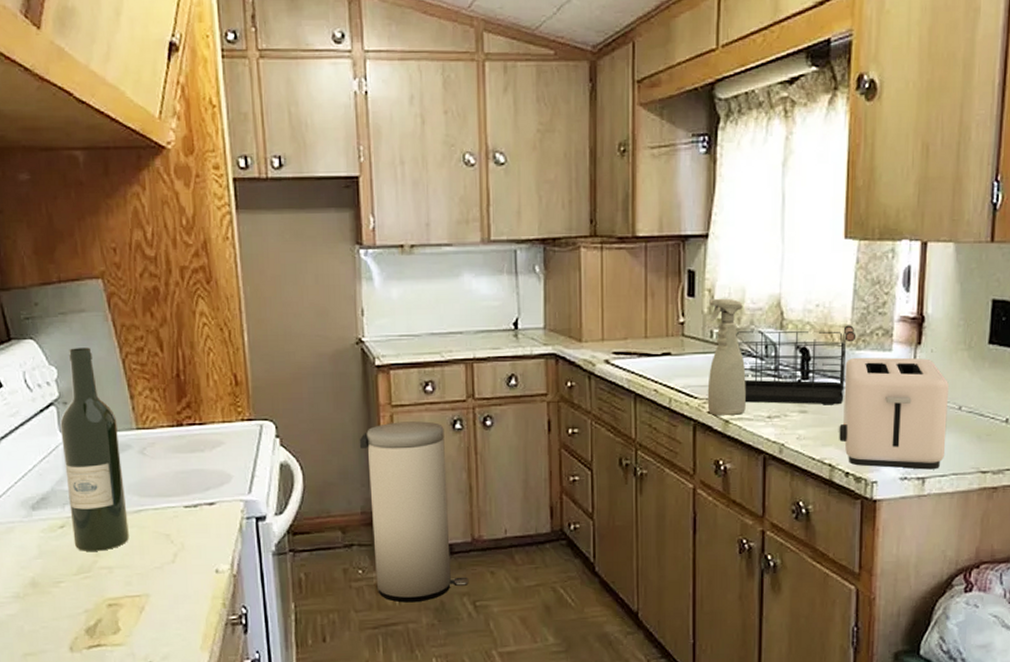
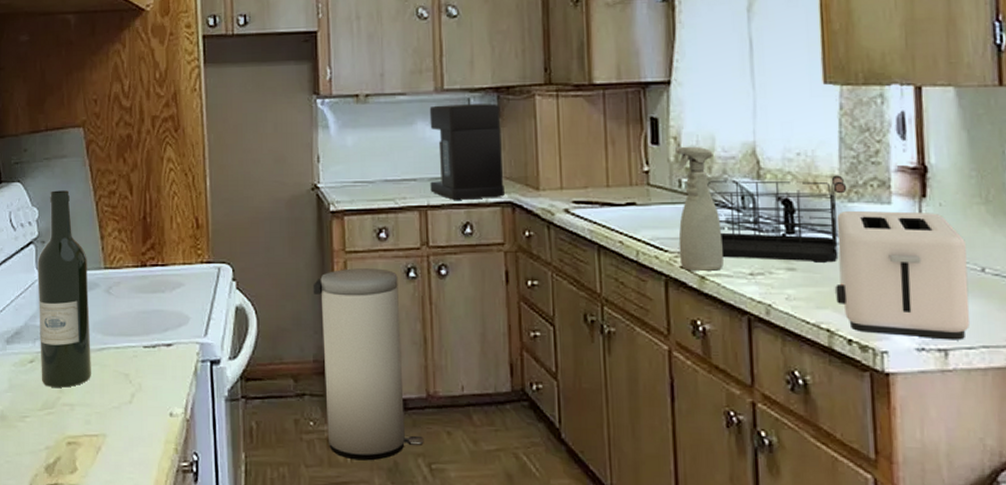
coffee maker: none [476,255,549,352] -> present [429,104,505,200]

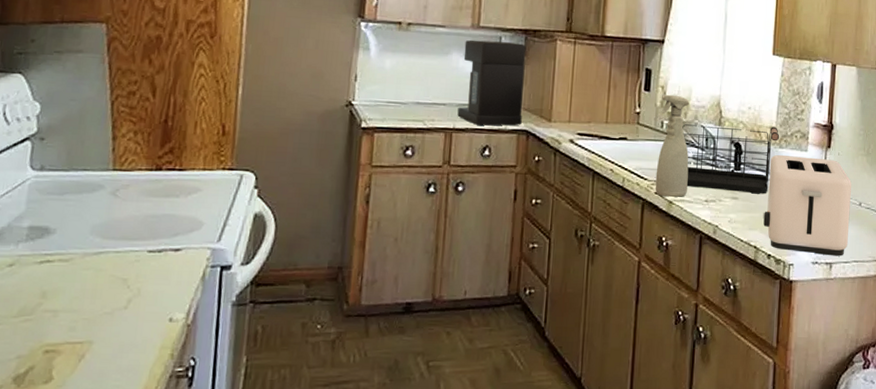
wine bottle: present [37,190,91,388] -> none [20,86,94,293]
pedal bin: present [313,268,424,461] -> none [333,181,425,360]

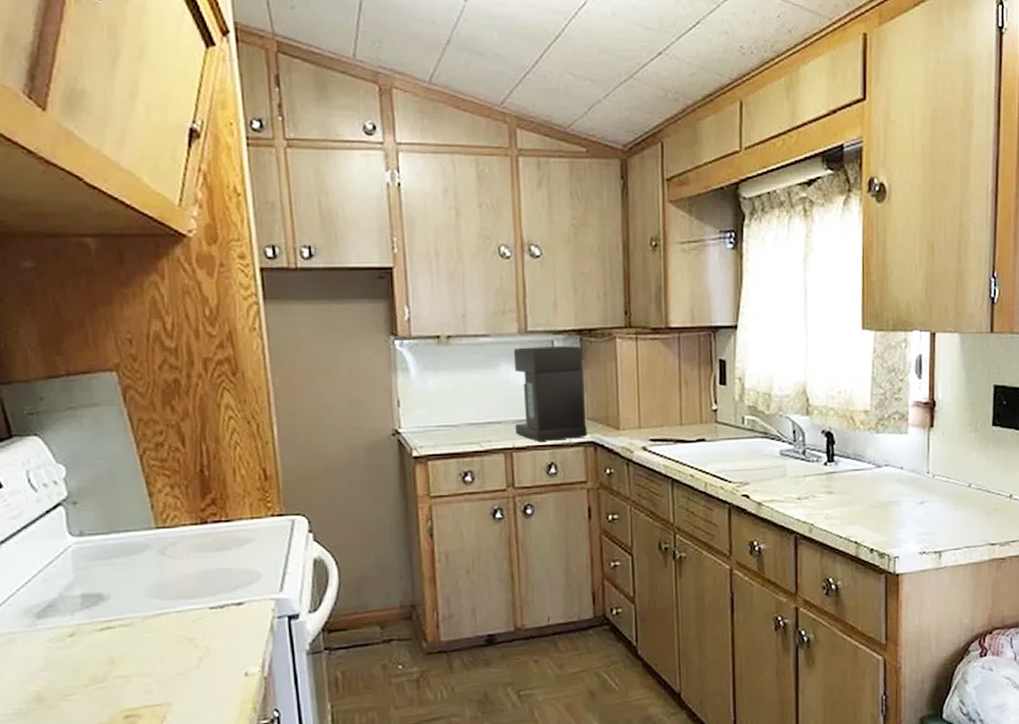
spray bottle: present [655,94,689,197] -> none [740,386,777,498]
dish rack: present [682,124,780,195] -> none [766,410,876,486]
toaster: present [763,154,851,256] -> none [862,440,959,544]

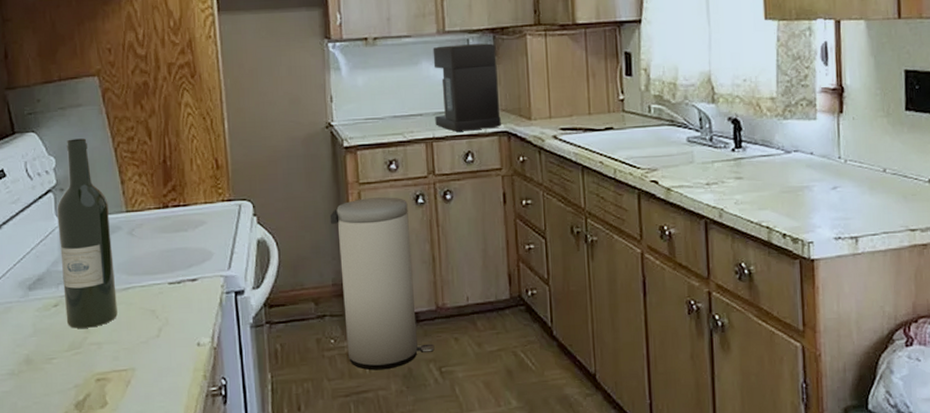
wine bottle: none [69,443,148,660] -> present [57,138,118,328]
pedal bin: none [397,511,513,696] -> present [329,197,435,370]

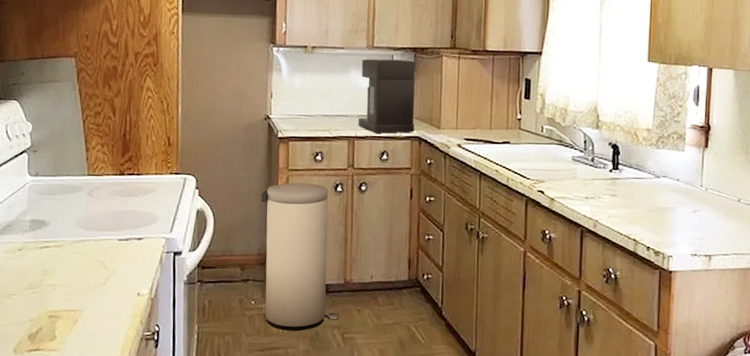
wine bottle: present [57,138,118,328] -> none [28,109,74,271]

